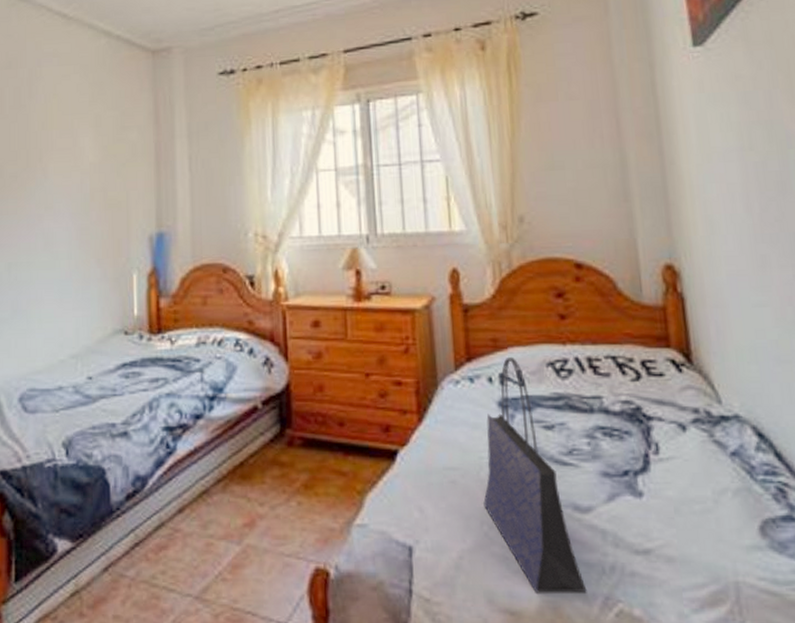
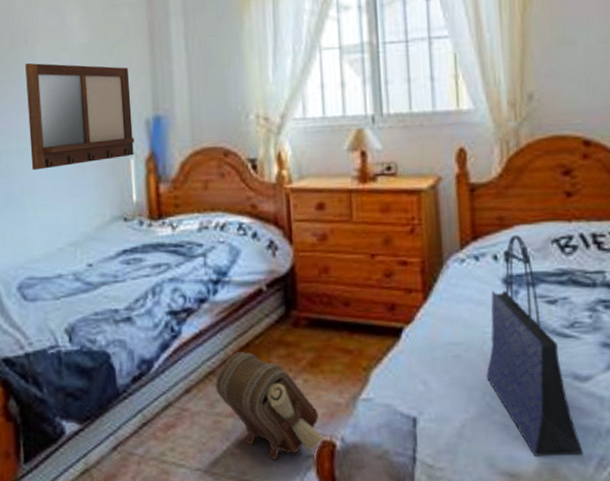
writing board: none [39,180,138,282] -> present [25,63,135,170]
pouch: none [208,471,318,589] -> present [215,352,325,461]

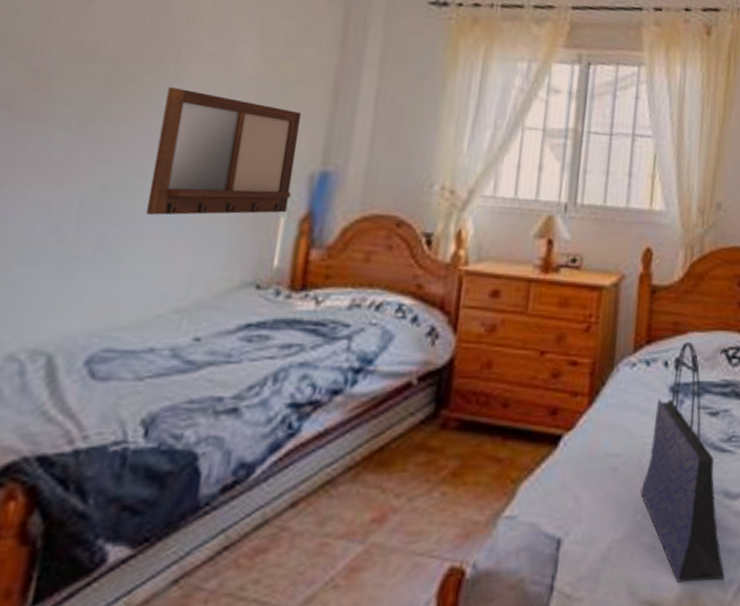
pouch: present [215,352,325,461] -> none [330,457,454,594]

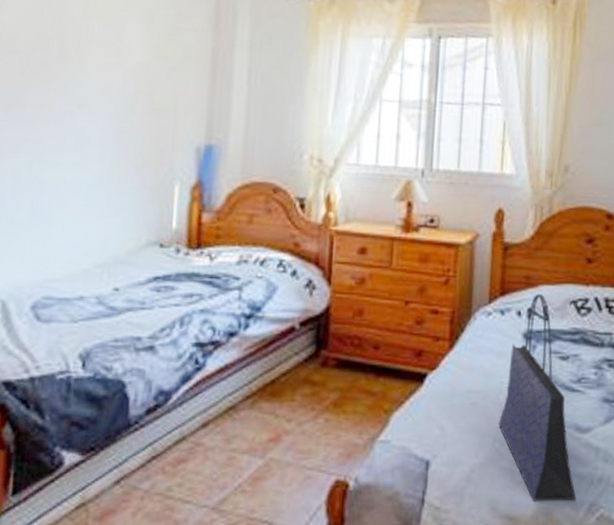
writing board: present [145,86,301,215] -> none [65,73,185,186]

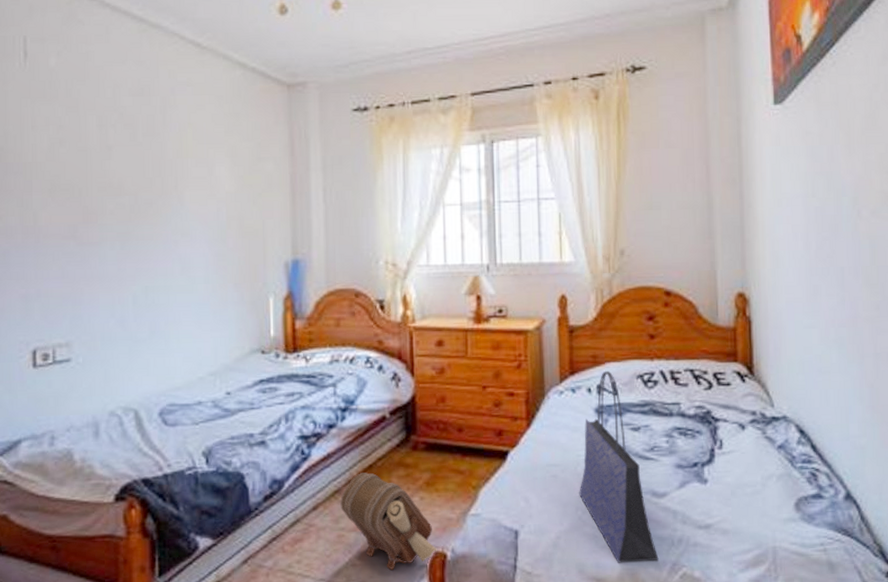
pouch: none [234,388,339,499] -> present [340,472,437,571]

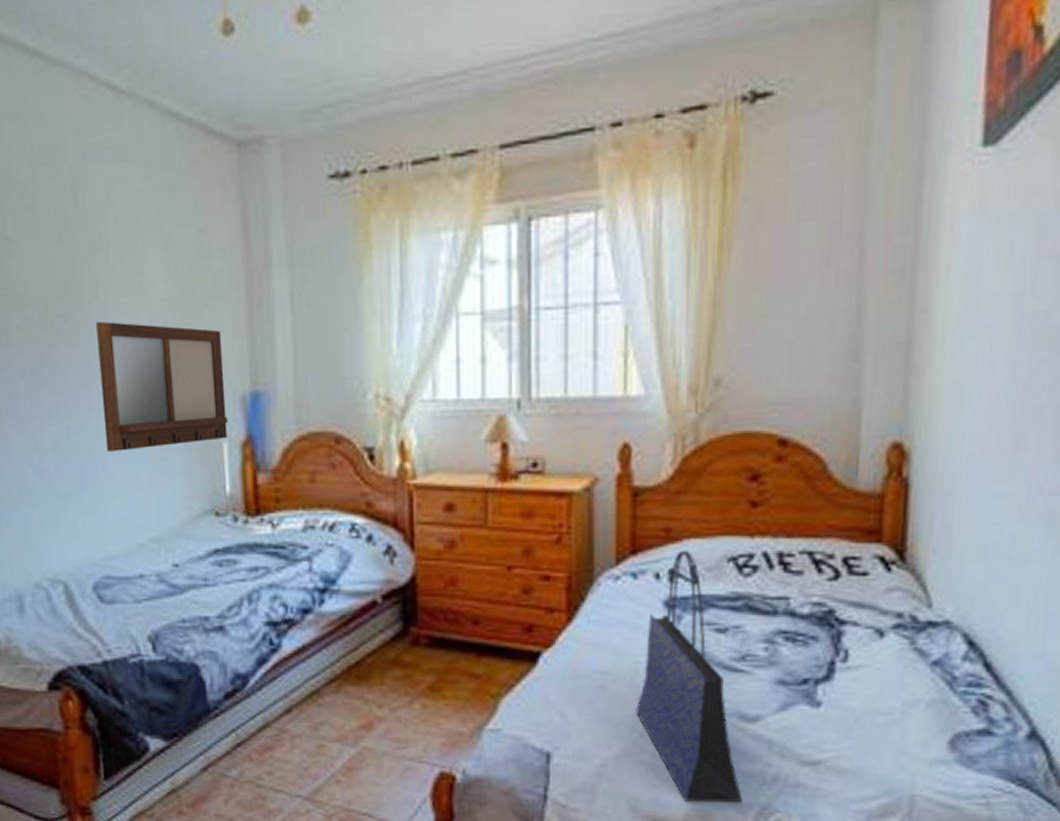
writing board: none [174,207,274,305] -> present [96,321,228,451]
pouch: present [340,472,437,571] -> none [319,671,443,791]

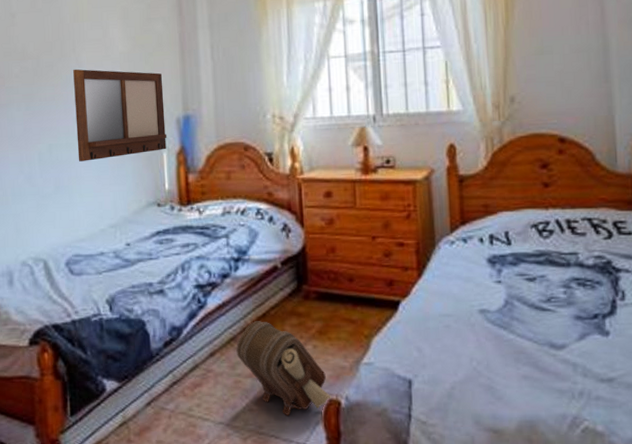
pouch: none [319,671,443,791] -> present [236,321,331,416]
tote bag: present [636,549,743,803] -> none [473,220,559,415]

